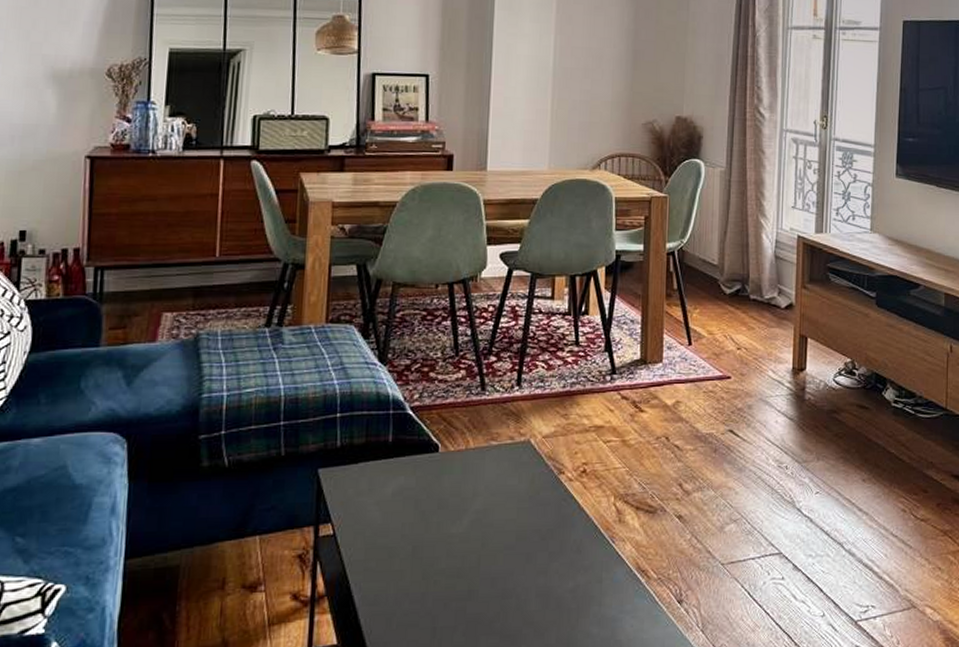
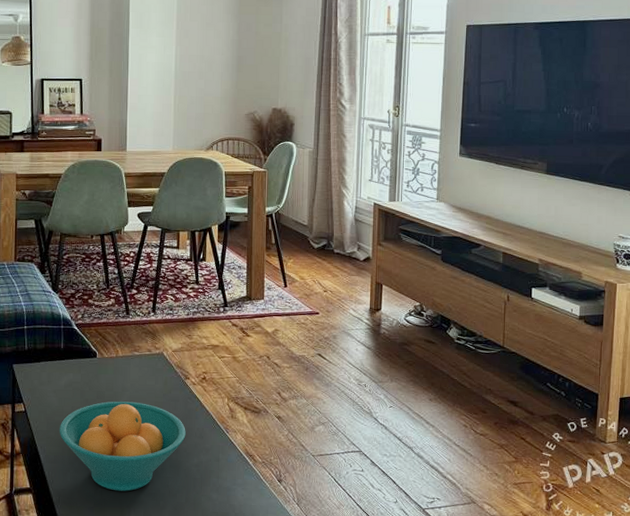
fruit bowl: none [382,509,559,637] -> present [59,401,186,491]

